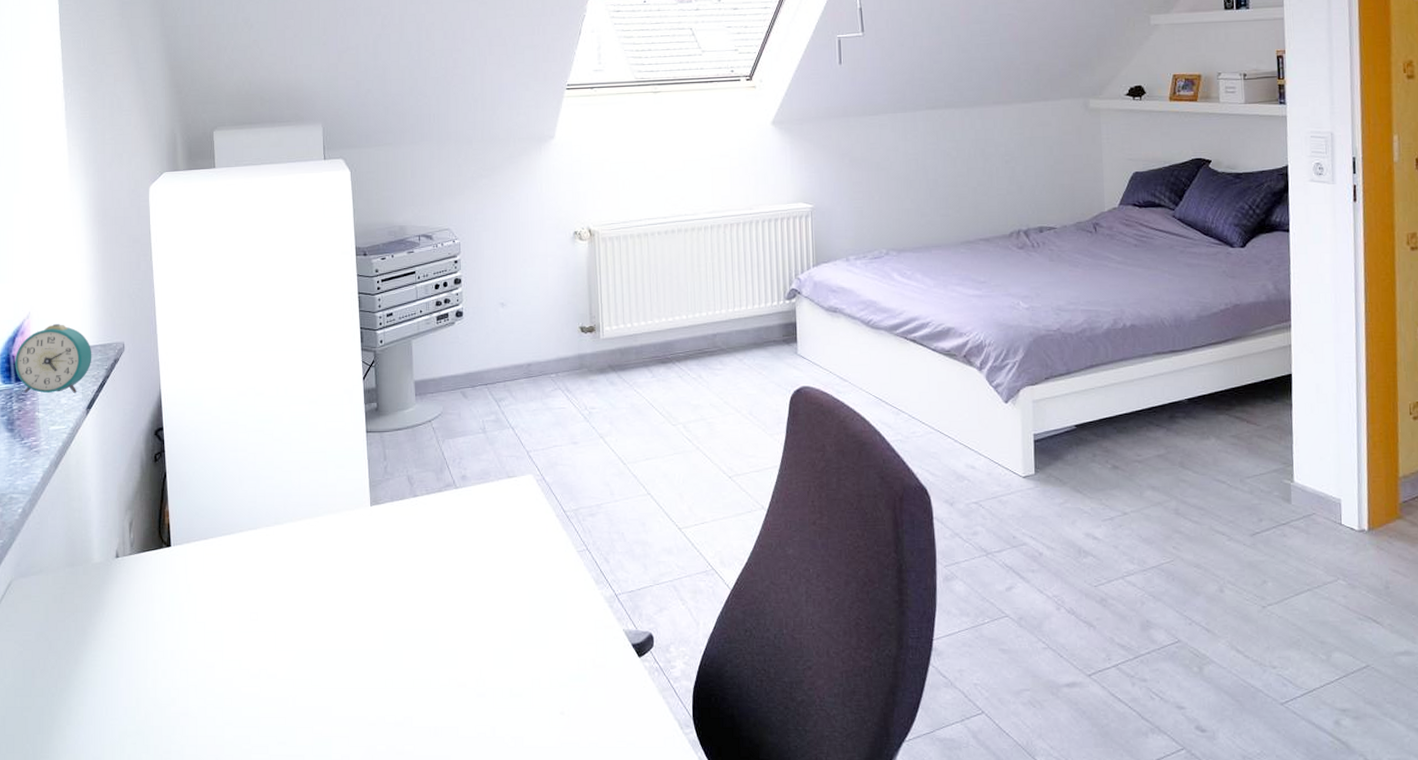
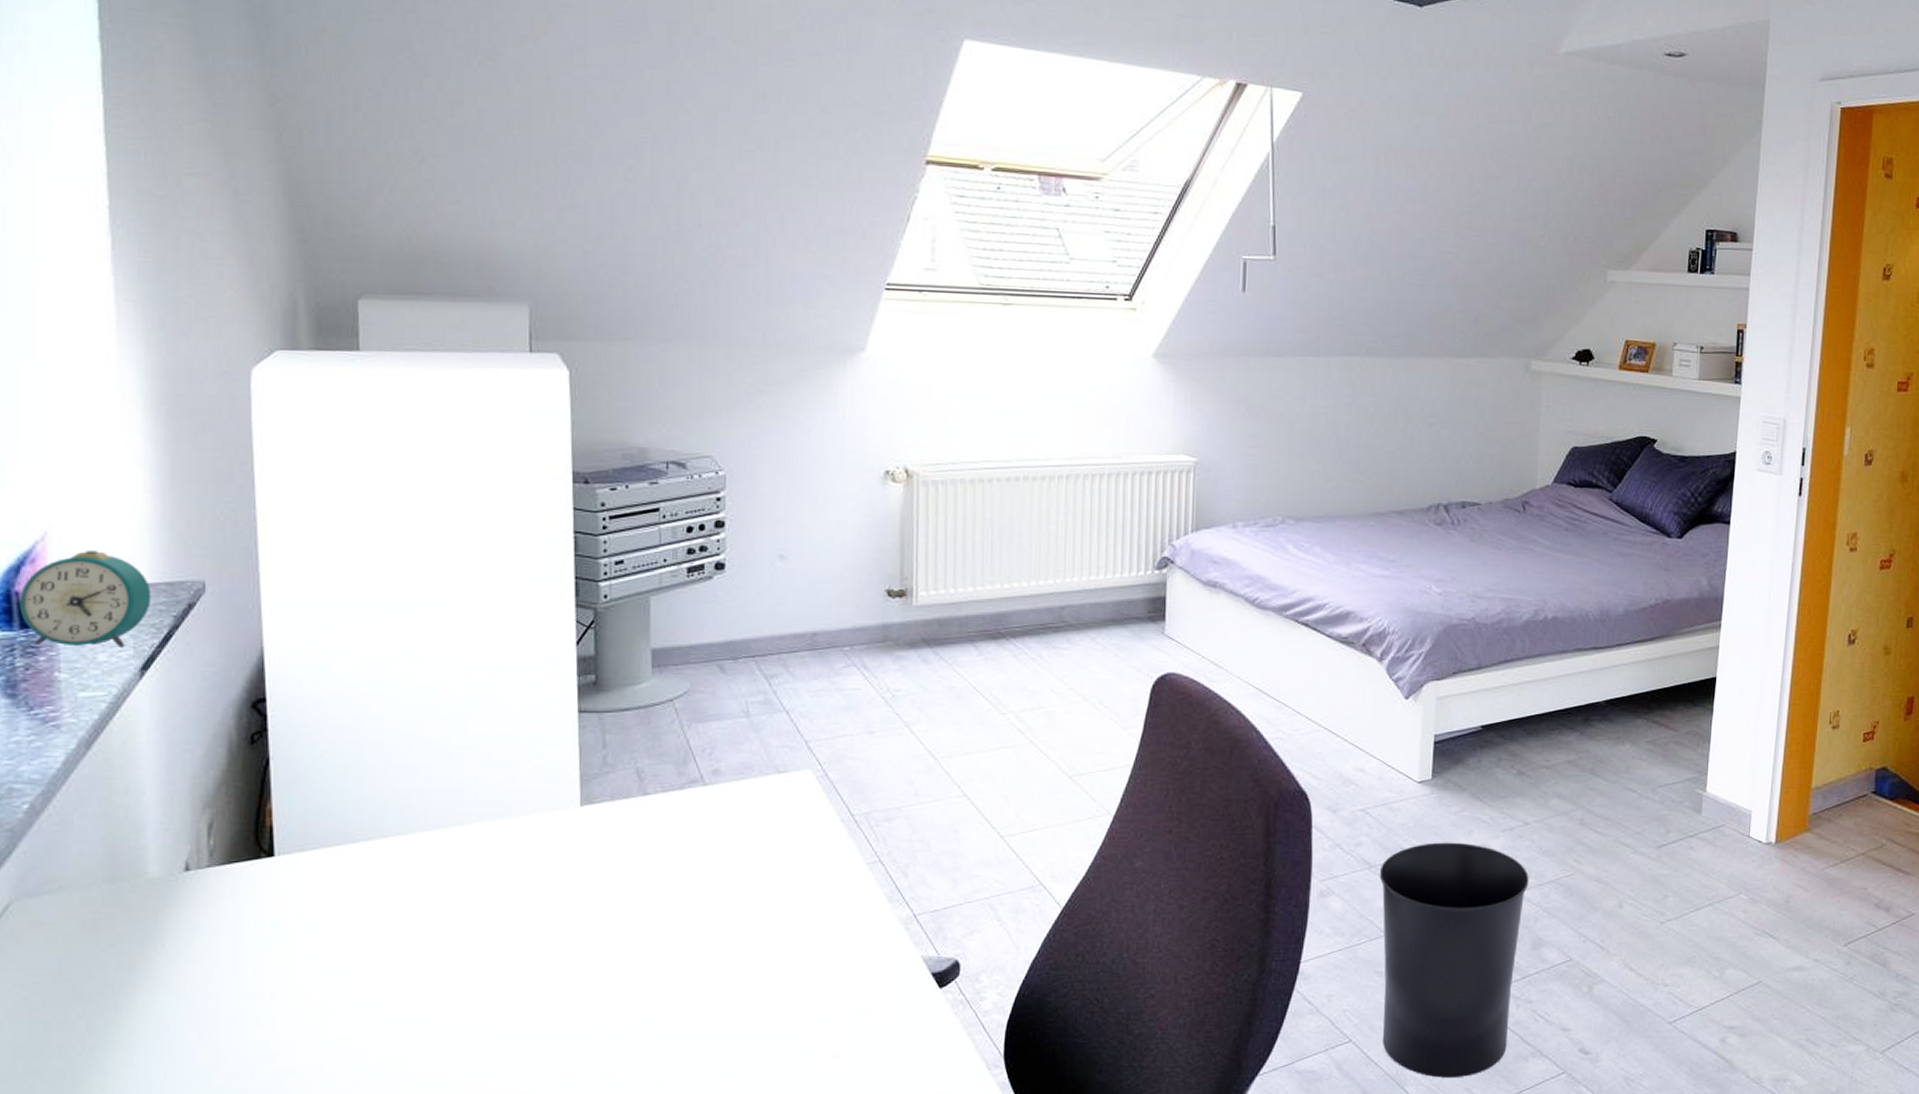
waste bin: none [995,531,1133,750] -> present [1379,842,1529,1078]

